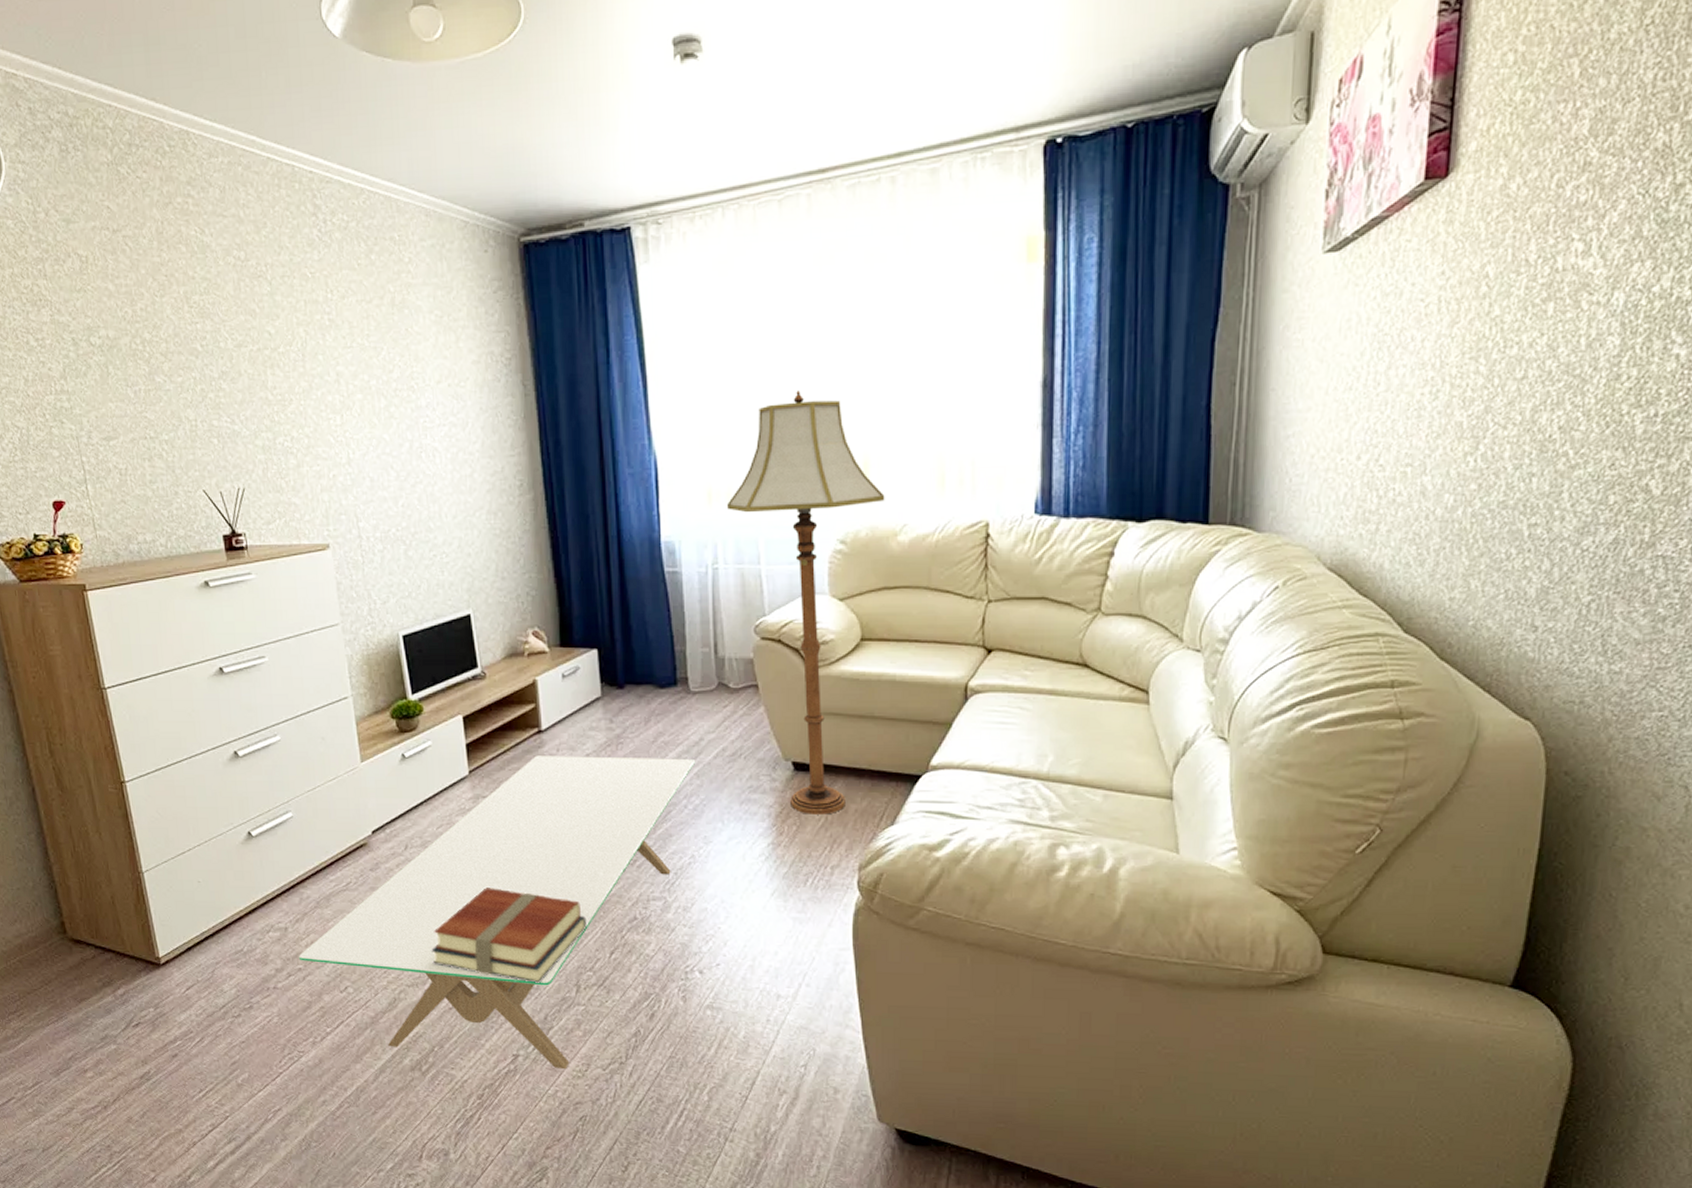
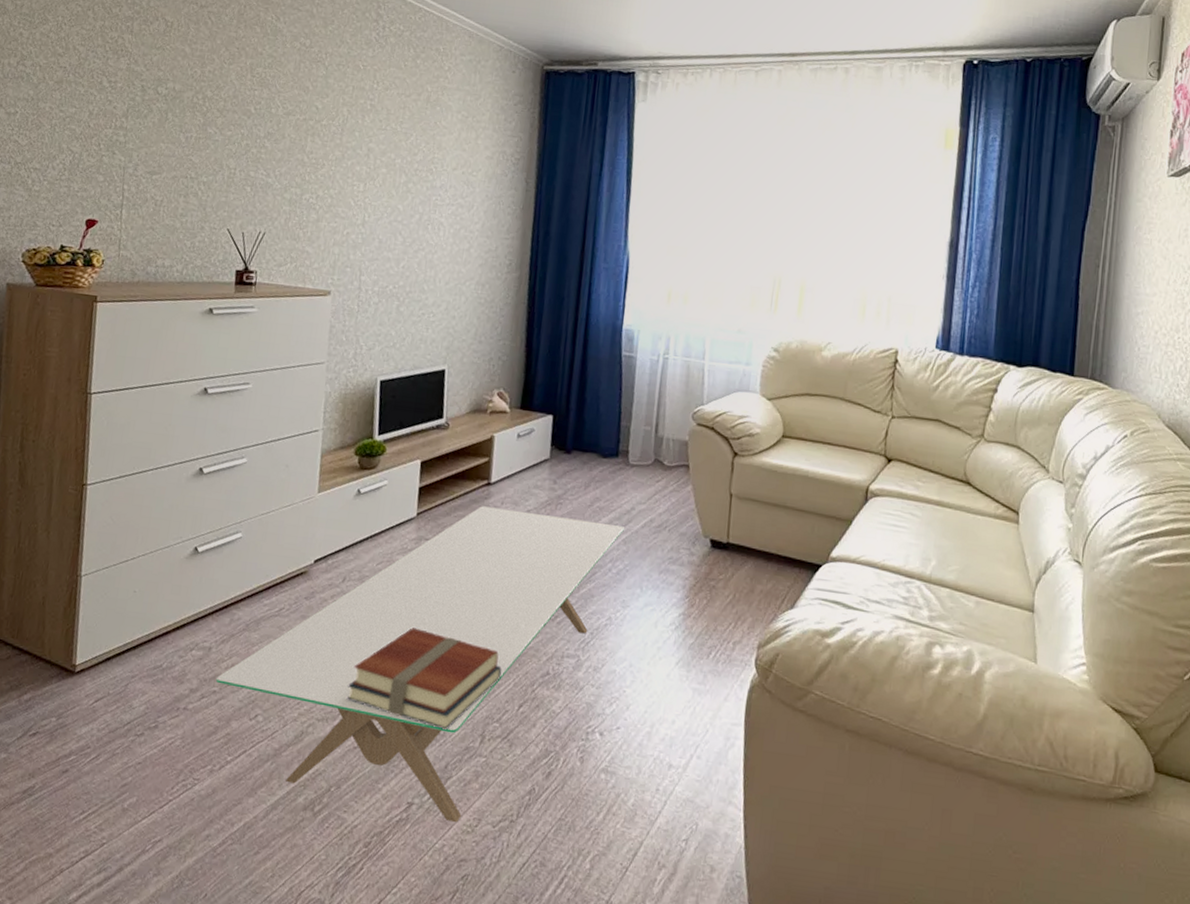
floor lamp: present [726,390,885,815] -> none [682,220,815,592]

